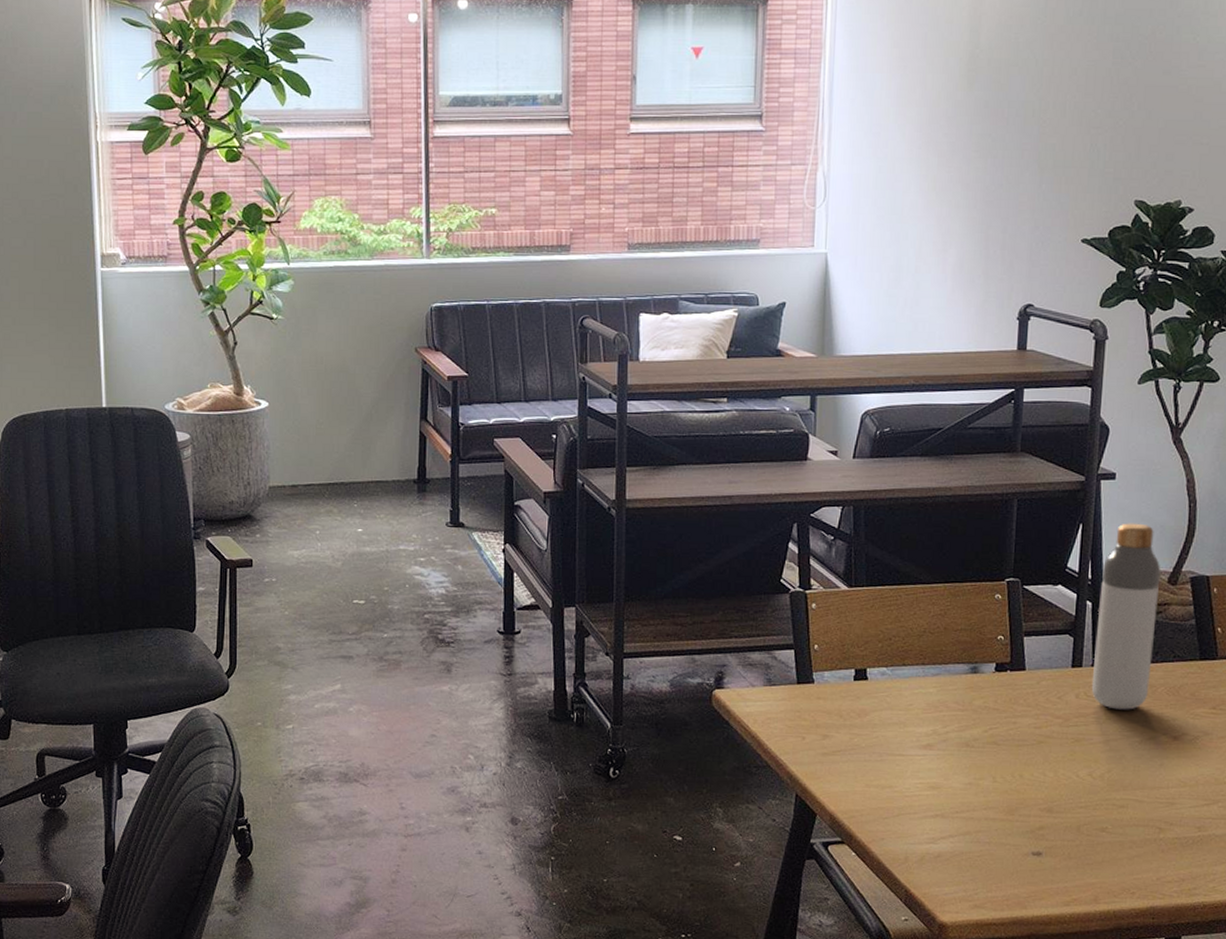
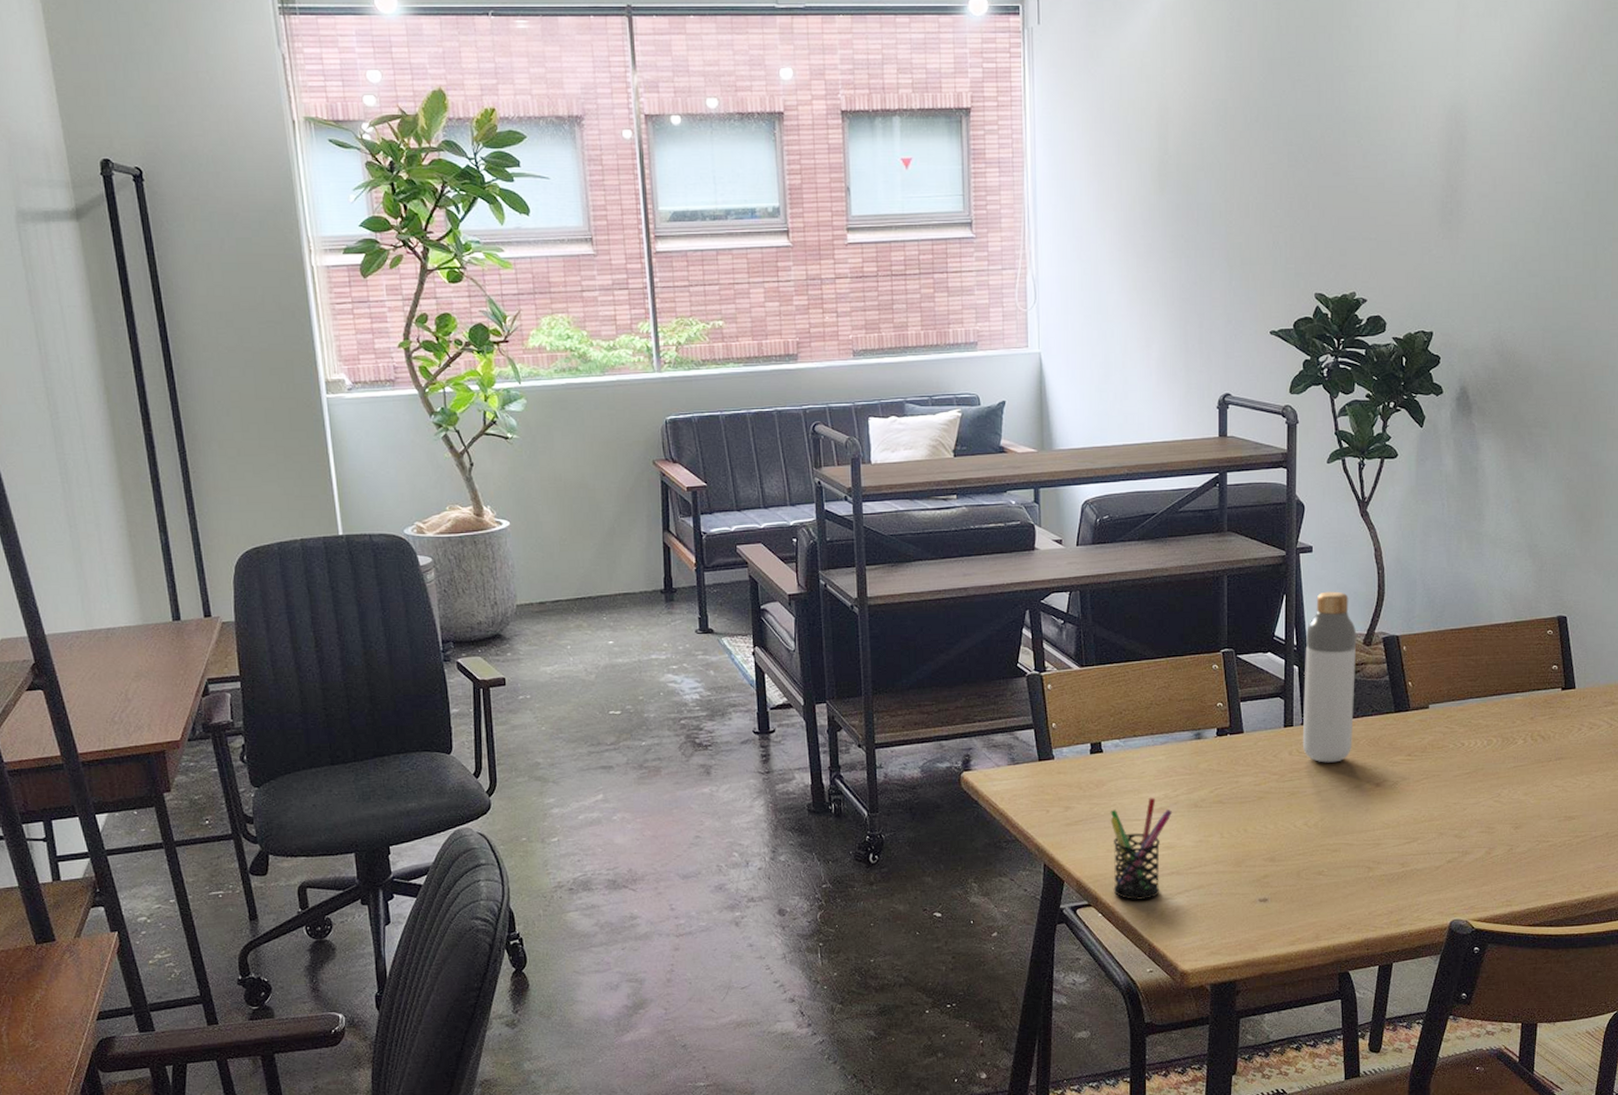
pen holder: none [870,732,940,842] -> present [1110,797,1172,900]

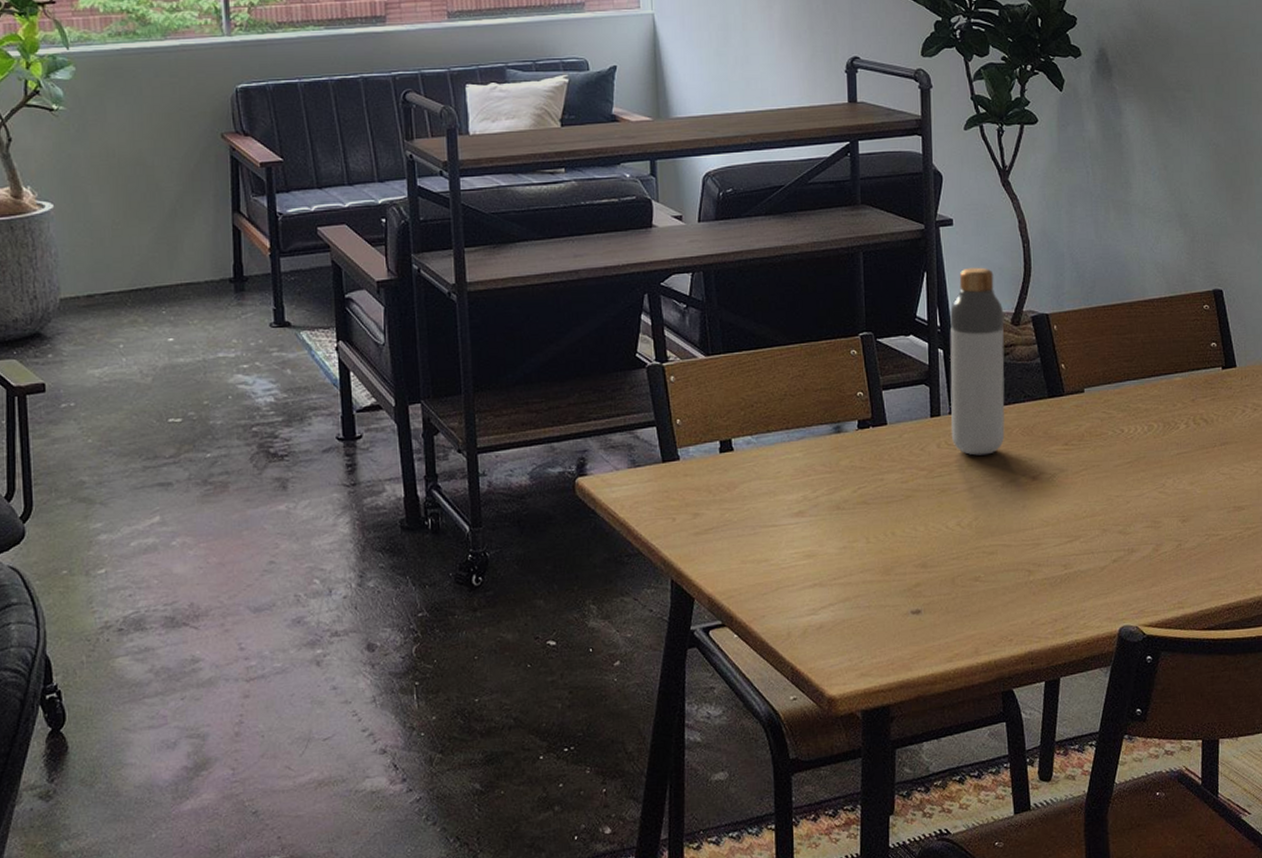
pen holder: present [1110,797,1172,900] -> none [743,499,812,618]

